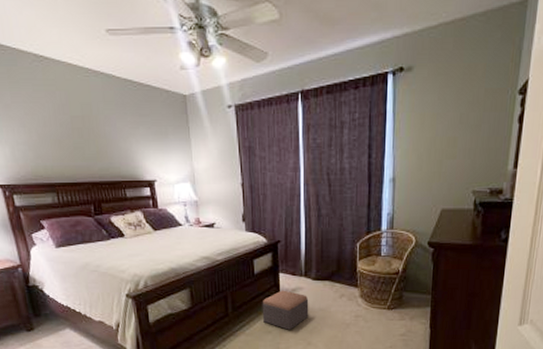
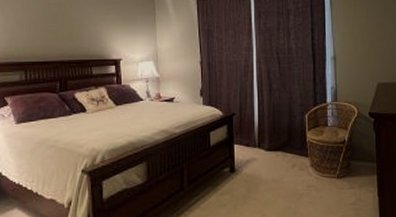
footstool: present [262,290,309,330] -> none [217,161,263,203]

